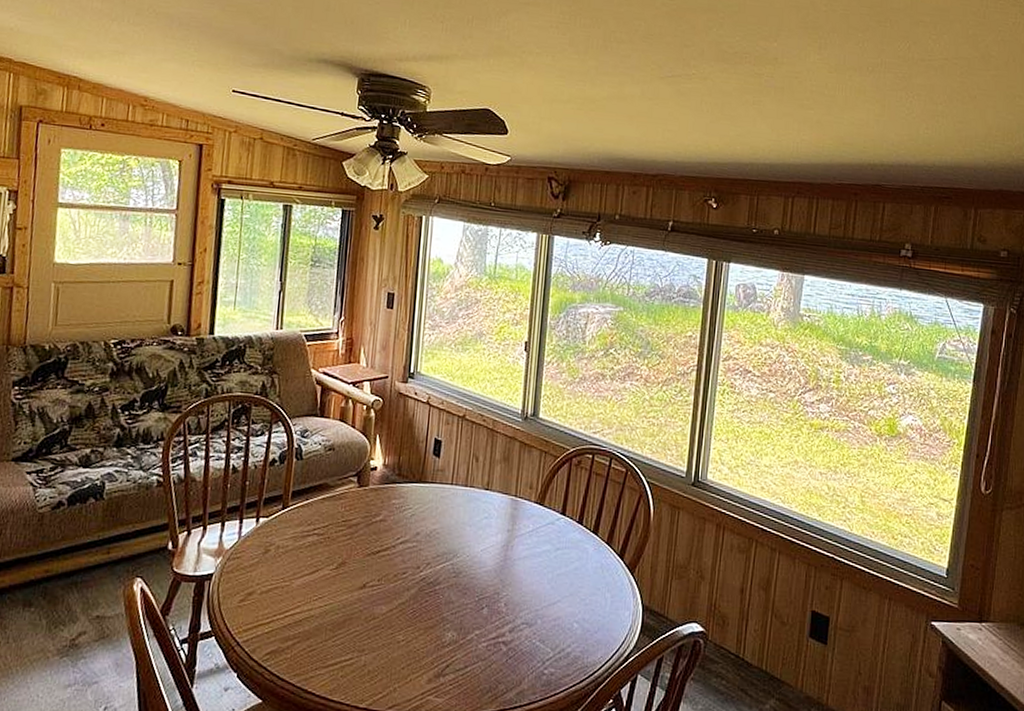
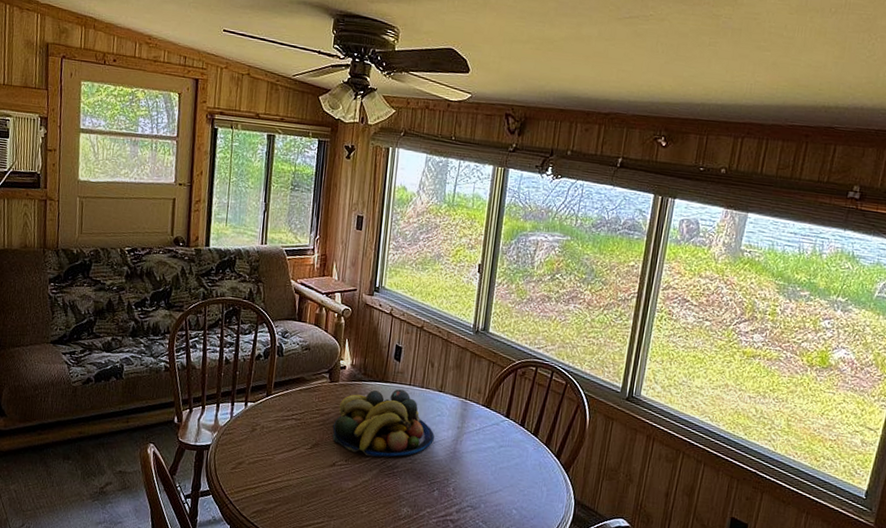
fruit bowl: none [362,490,481,573] -> present [332,389,434,457]

